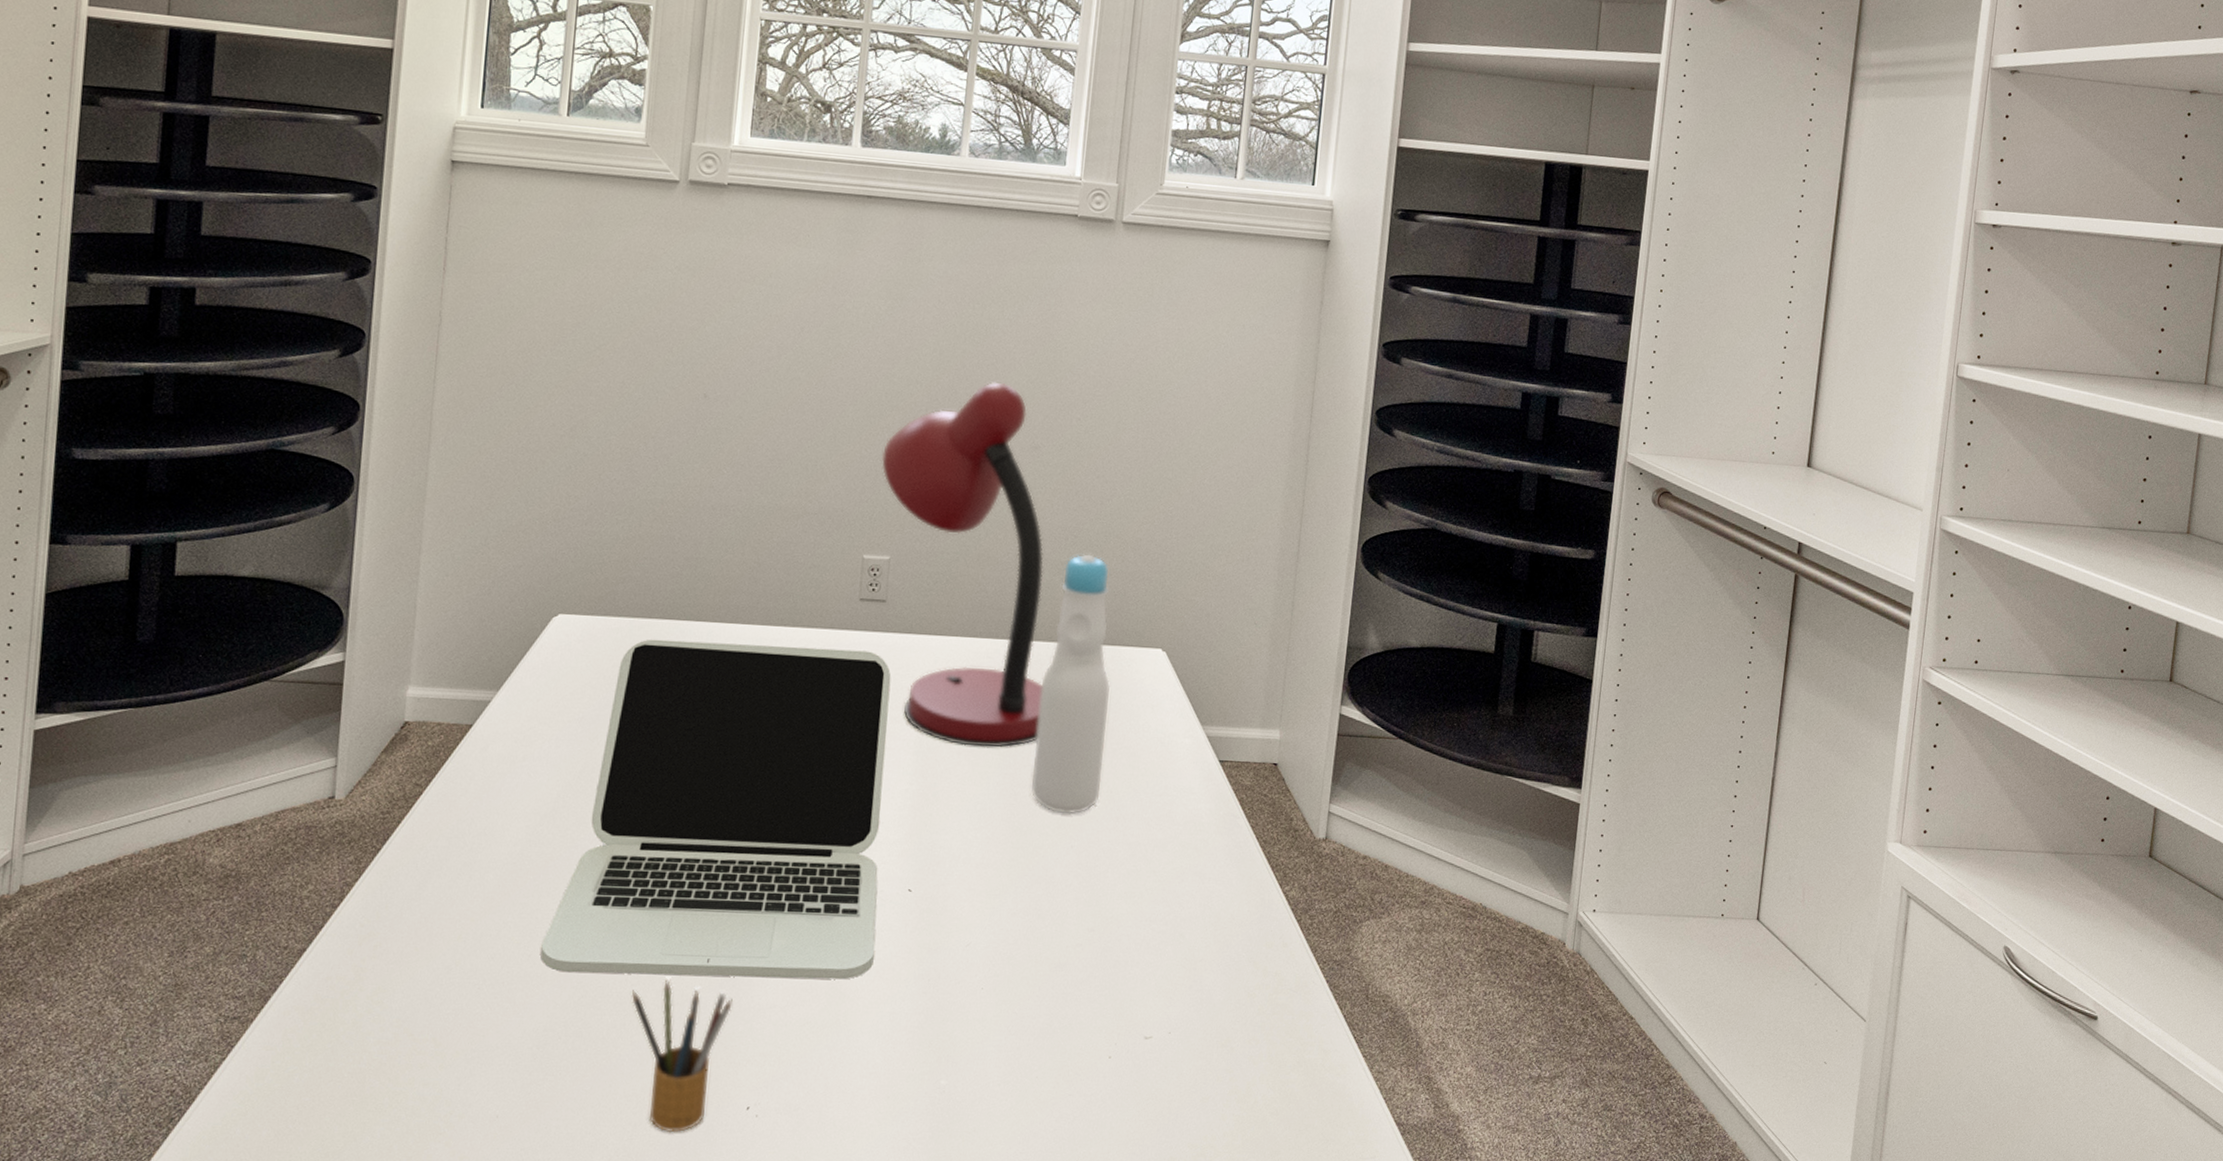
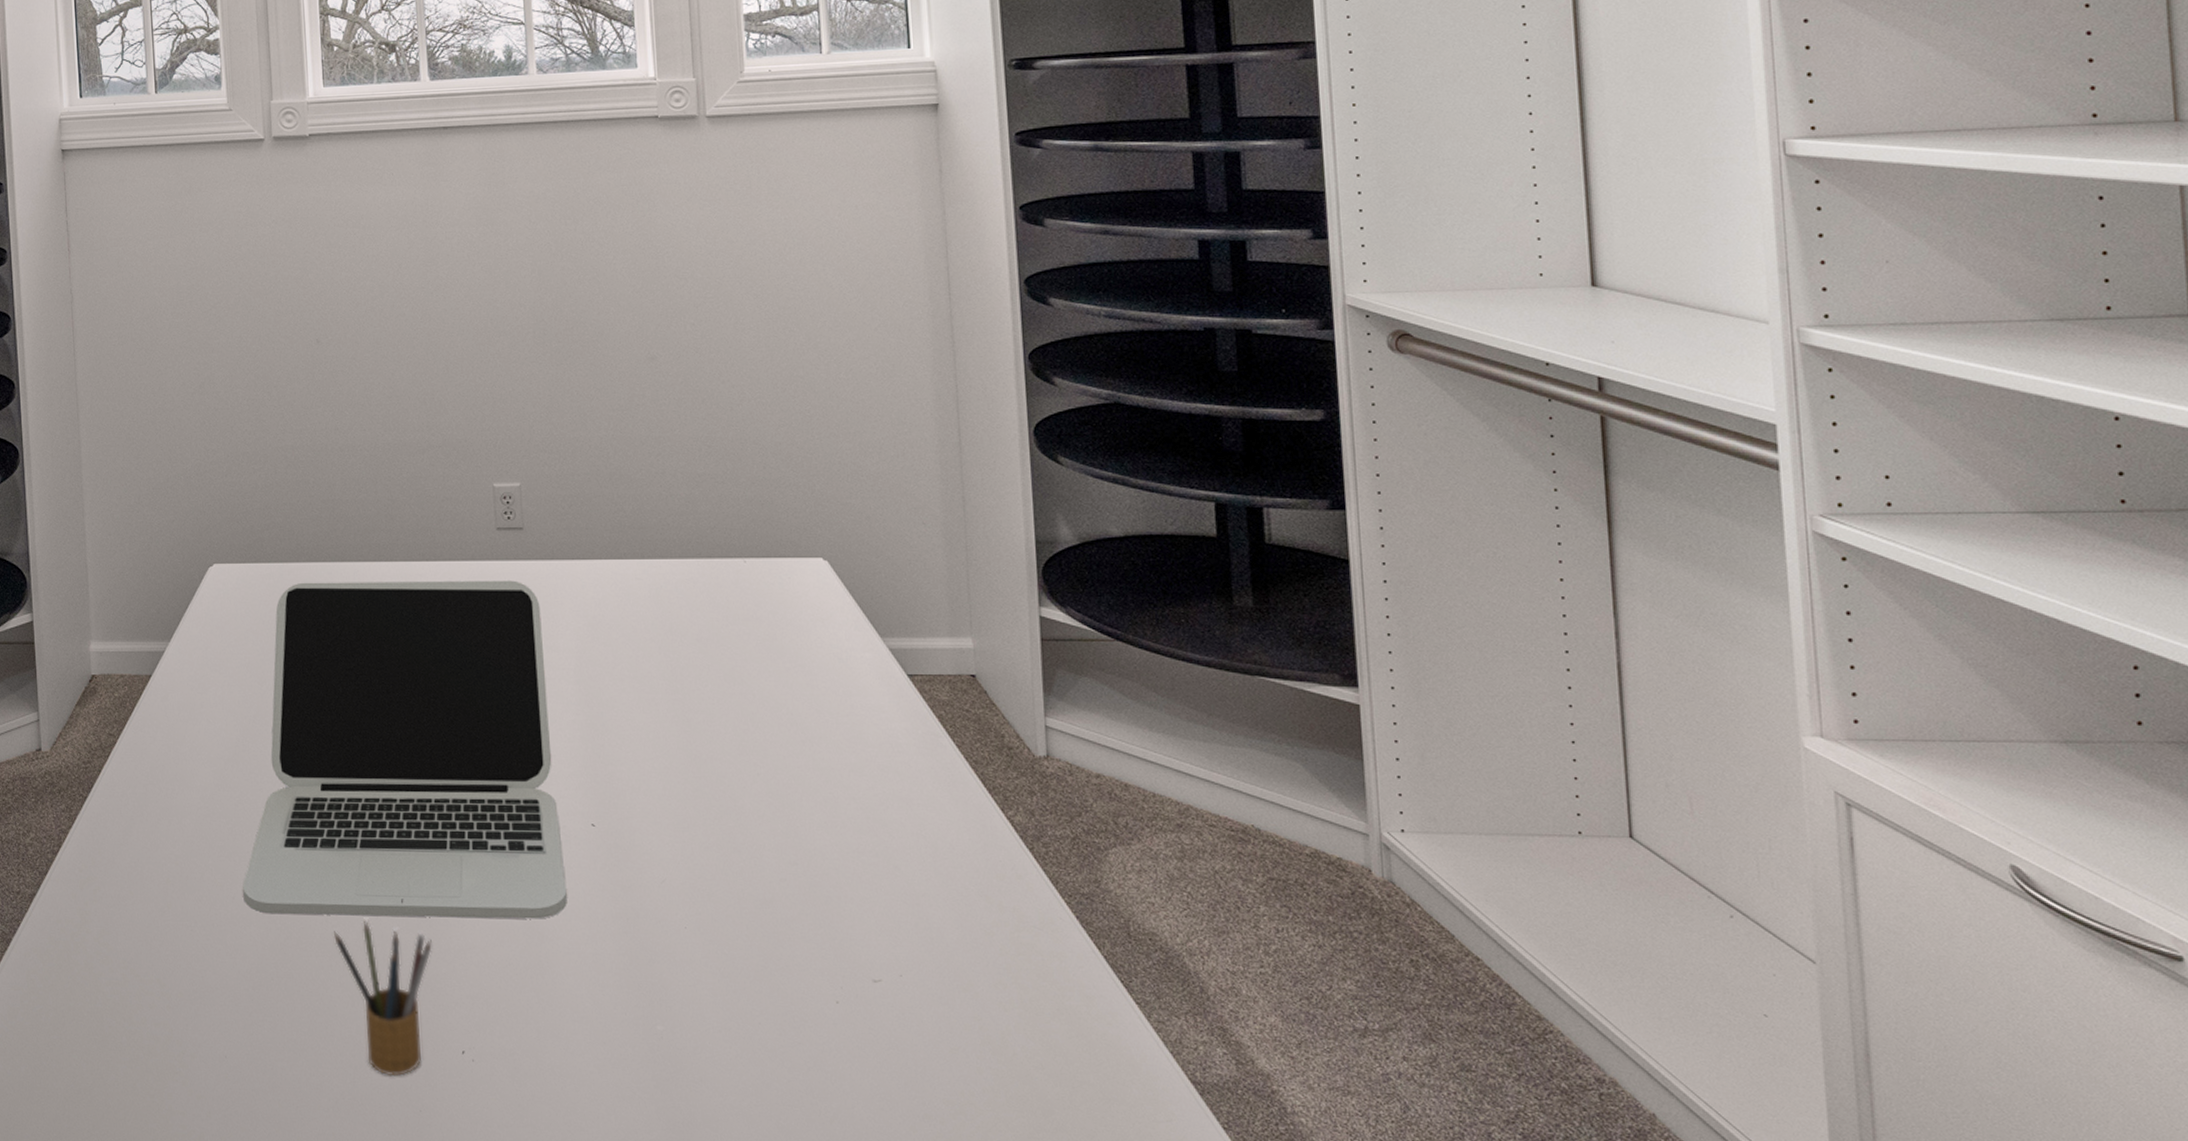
desk lamp: present [881,381,1044,748] -> none [497,295,702,672]
bottle: present [1030,554,1111,815] -> none [695,463,780,740]

